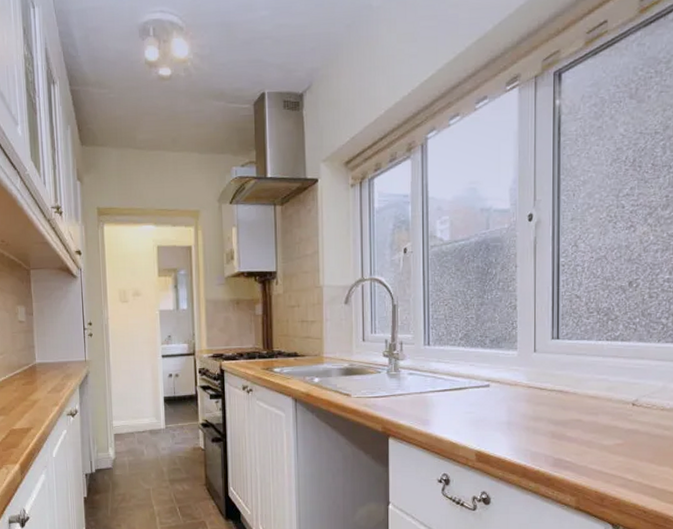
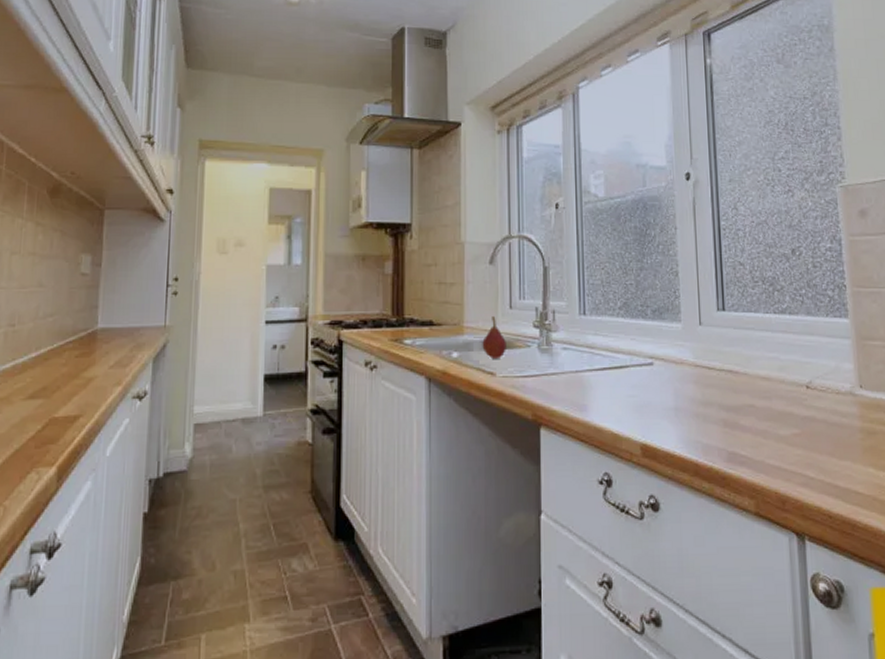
fruit: none [339,347,361,383] -> present [482,315,508,359]

